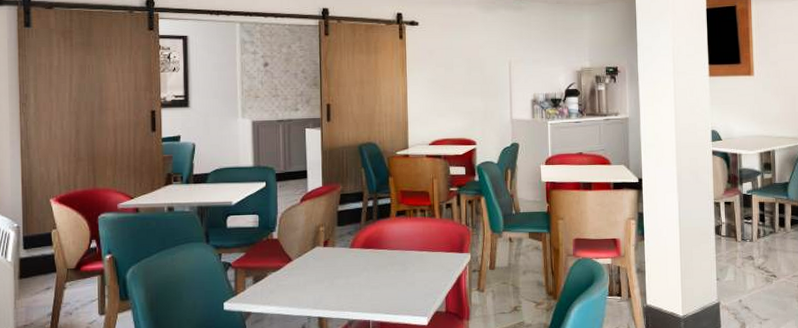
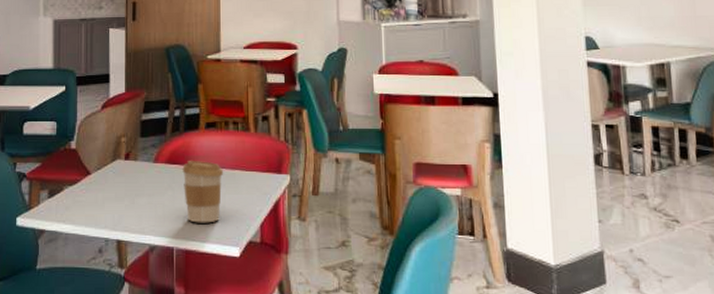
coffee cup: none [376,245,413,299] -> present [182,161,224,223]

